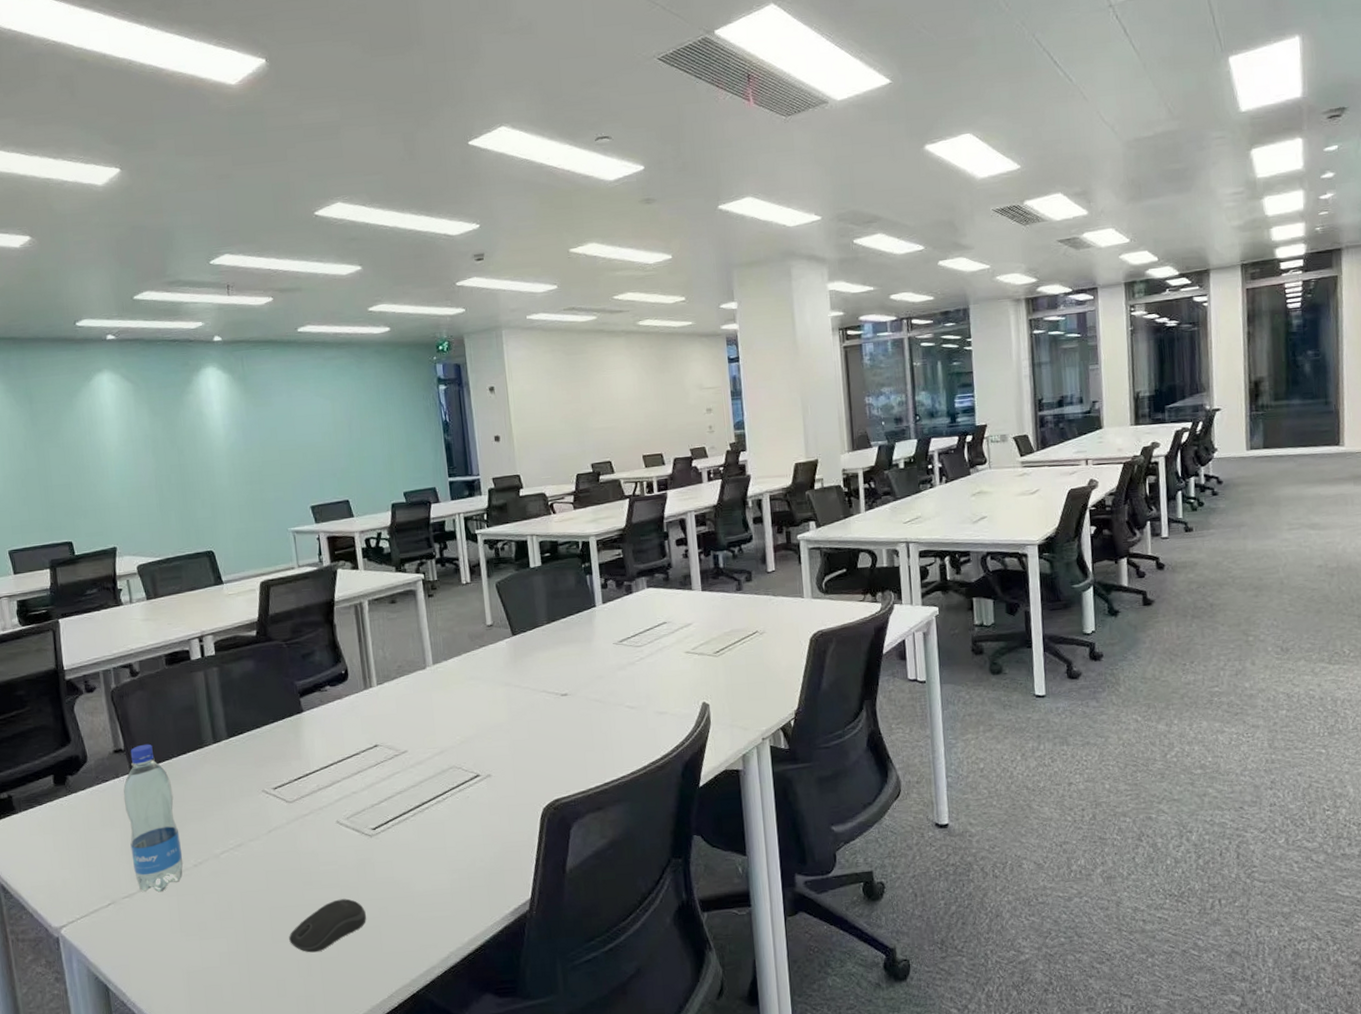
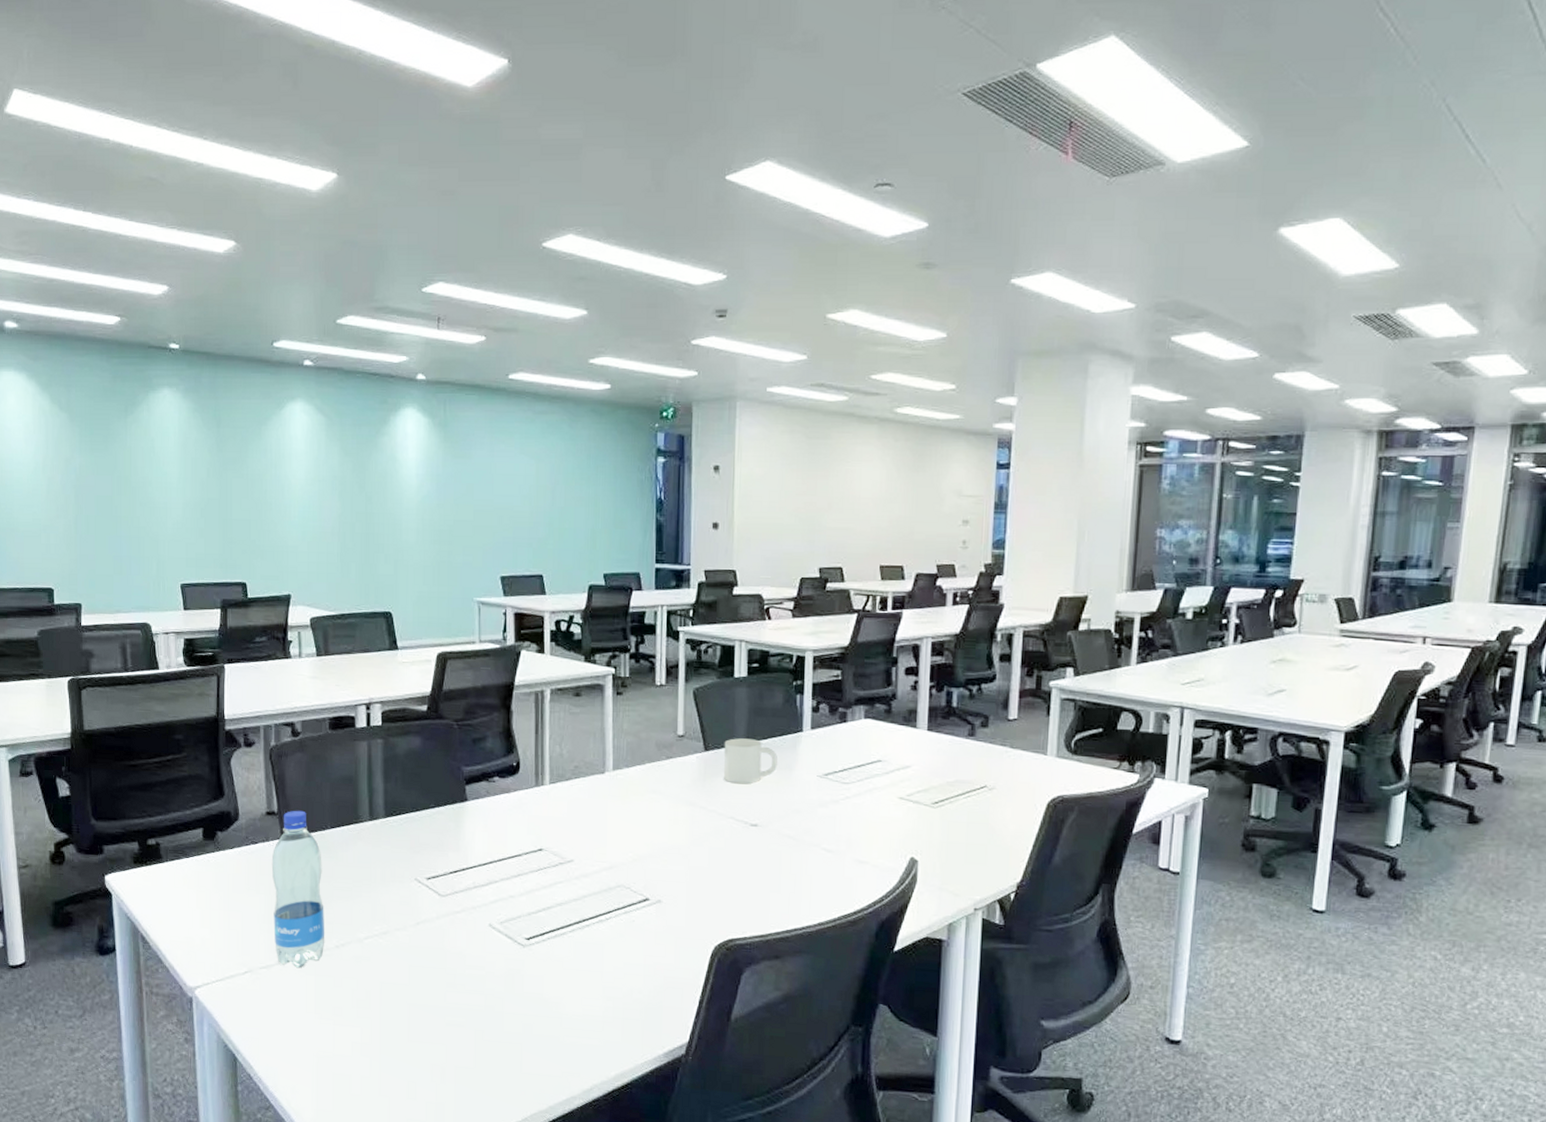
computer mouse: present [289,898,366,953] -> none [425,1007,508,1060]
mug: none [528,619,578,661] -> present [723,738,777,784]

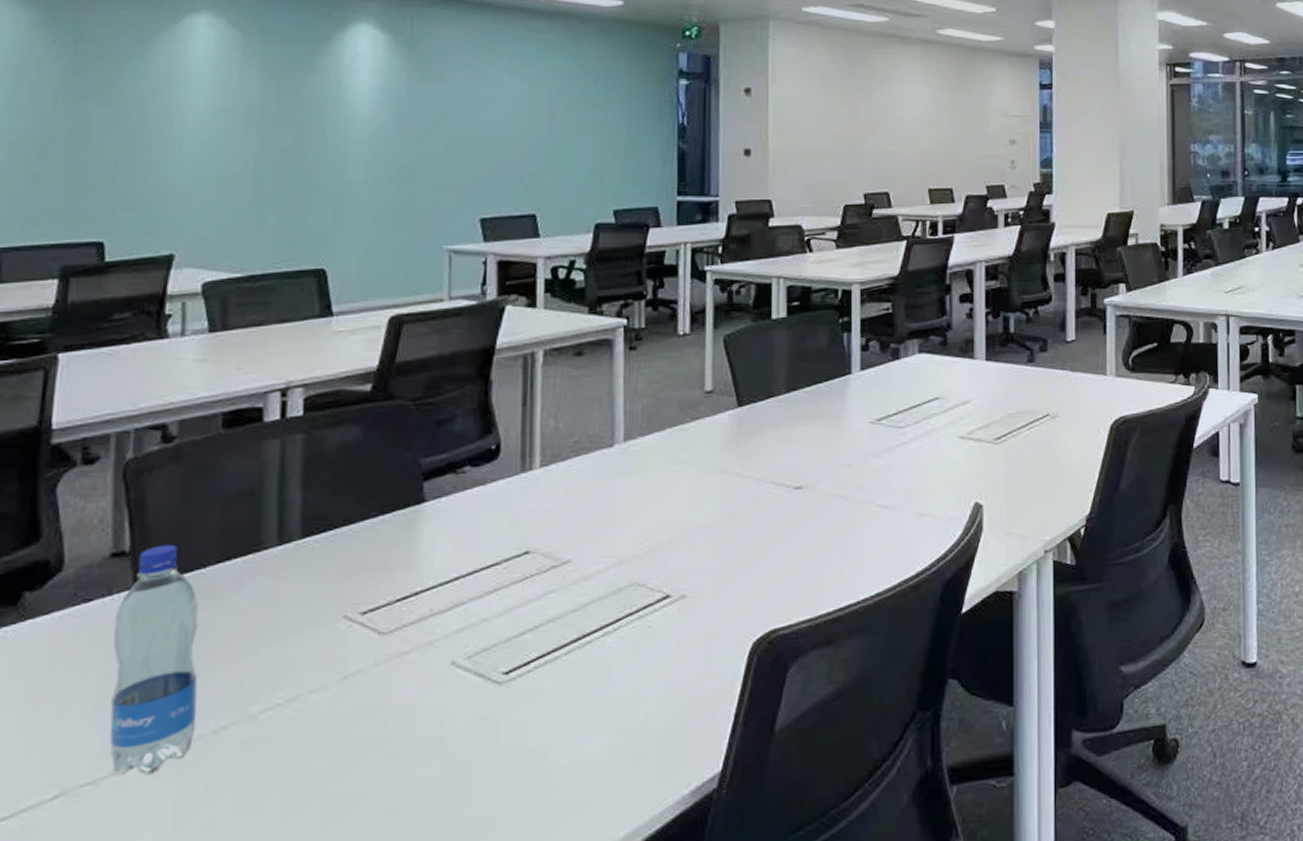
mug: present [723,738,777,784] -> none [760,387,823,442]

